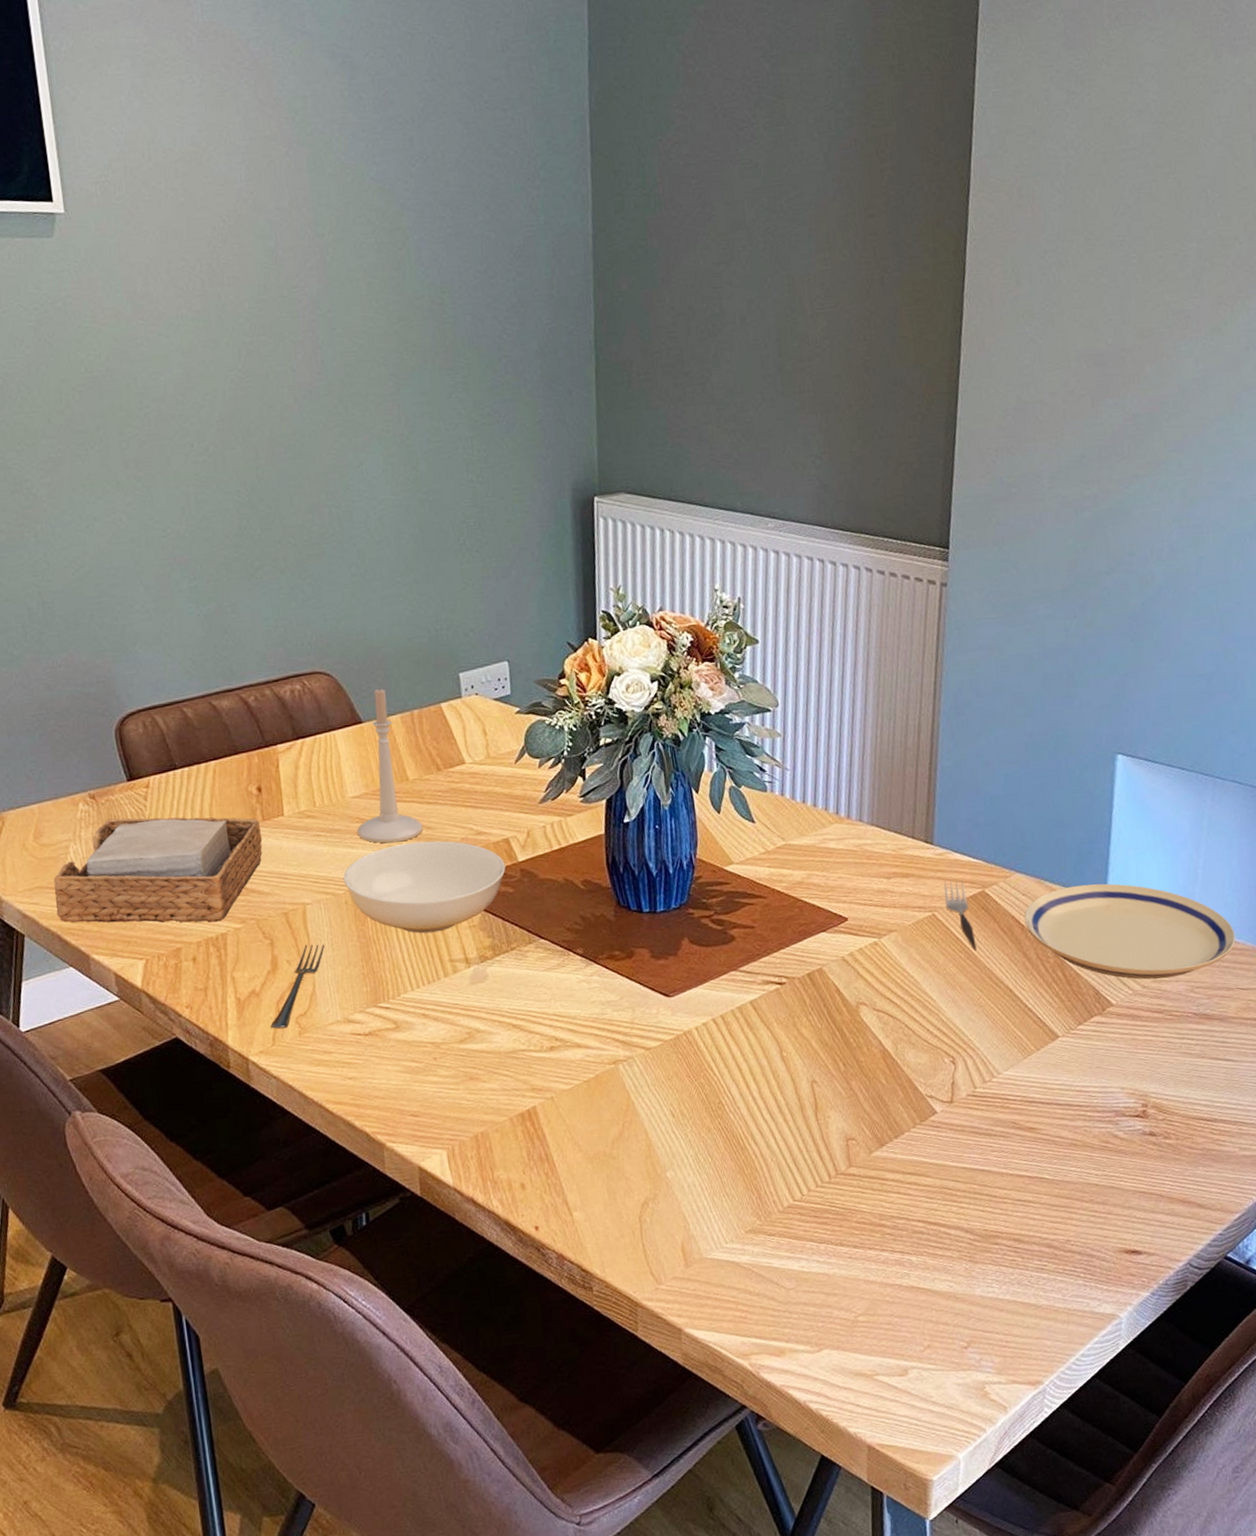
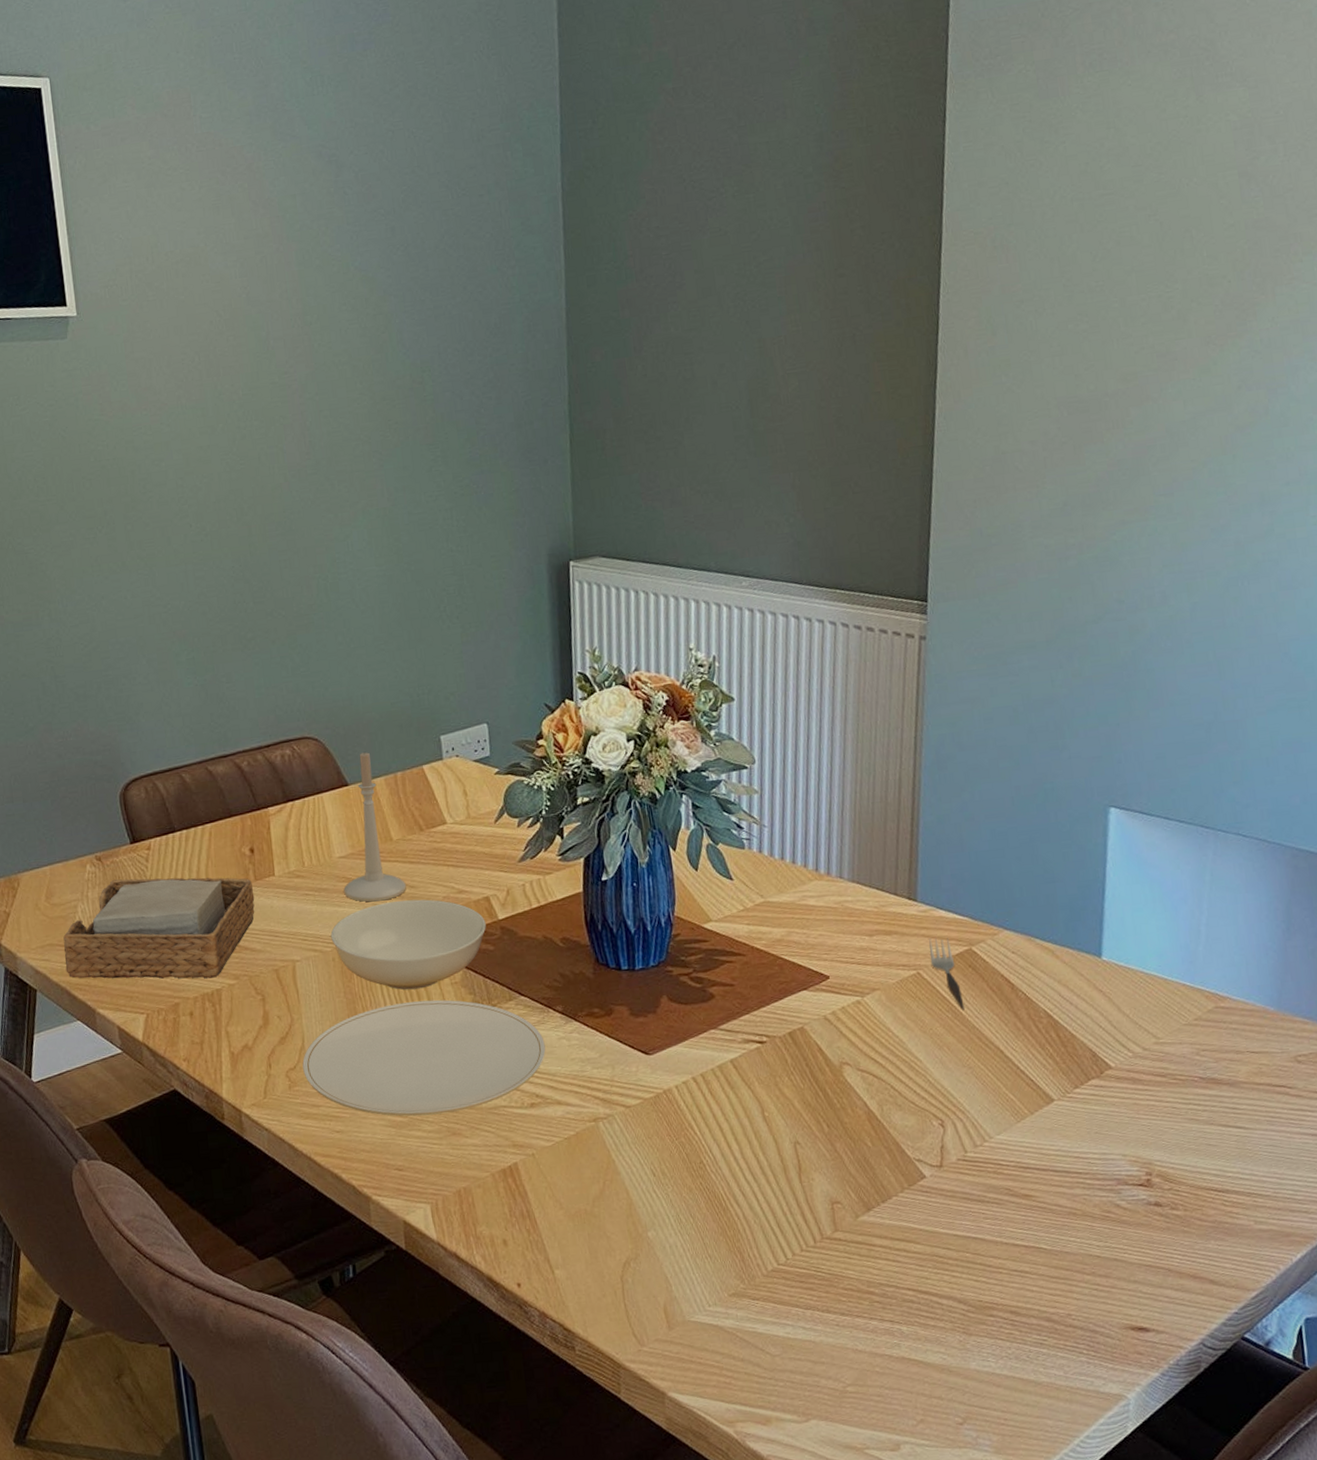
fork: present [270,944,325,1029] -> none [262,1000,314,1083]
plate: none [313,943,566,1062] -> present [302,999,546,1117]
plate: present [1024,883,1236,980] -> none [1014,941,1244,1042]

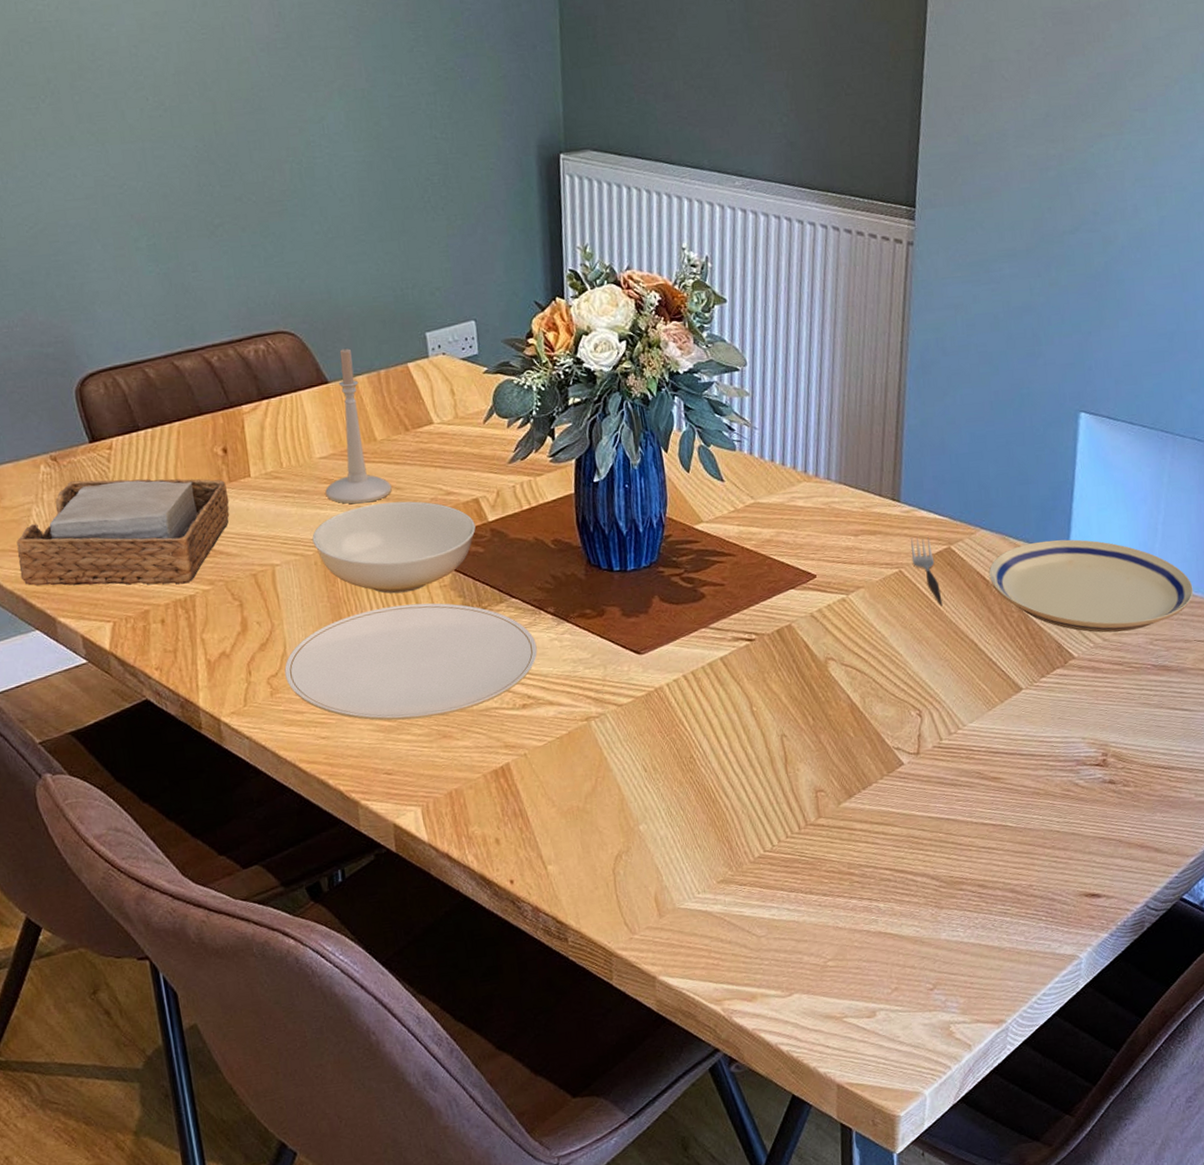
plate: none [1014,941,1244,1042] -> present [989,539,1193,633]

